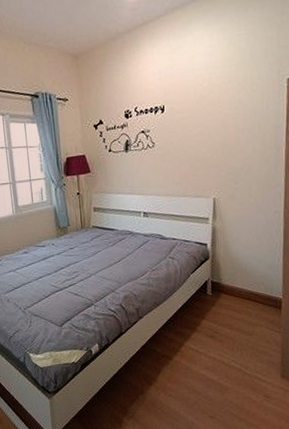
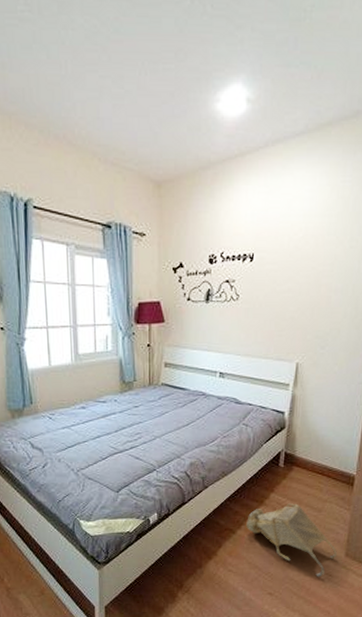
bag: none [182,328,273,399] -> present [246,503,337,577]

